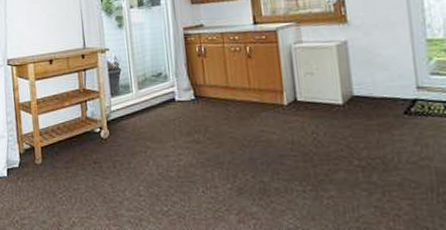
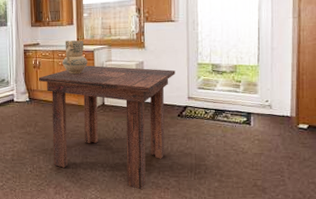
dining table: none [205,49,395,218] -> present [38,65,176,190]
ceramic jug: none [235,17,269,62] -> present [62,40,87,74]

